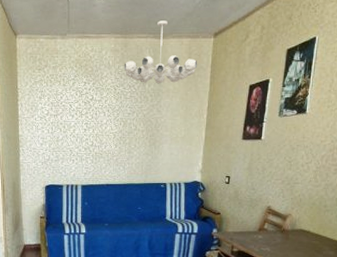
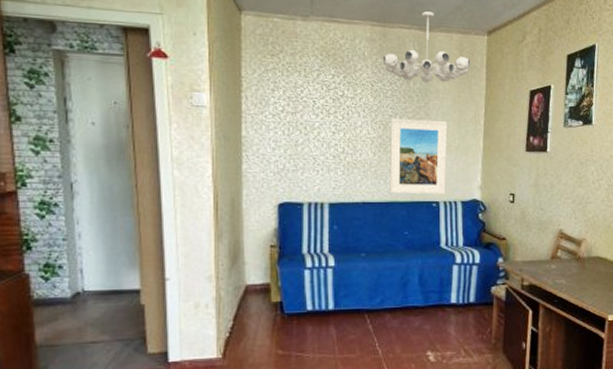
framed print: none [127,116,175,178] -> present [389,118,448,195]

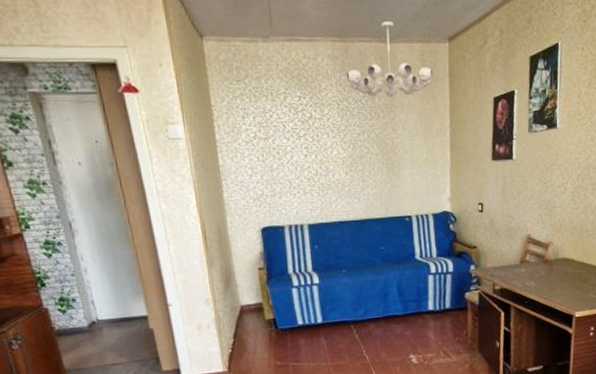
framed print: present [389,118,448,195] -> none [359,135,417,212]

